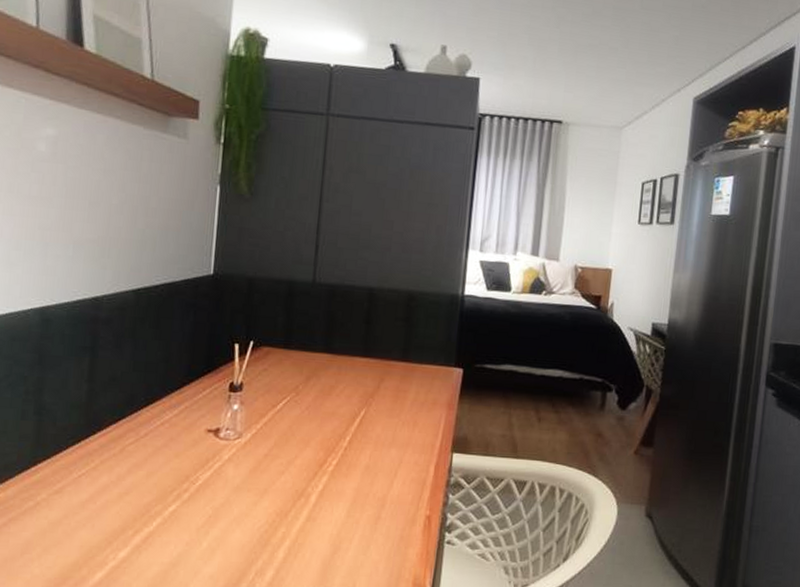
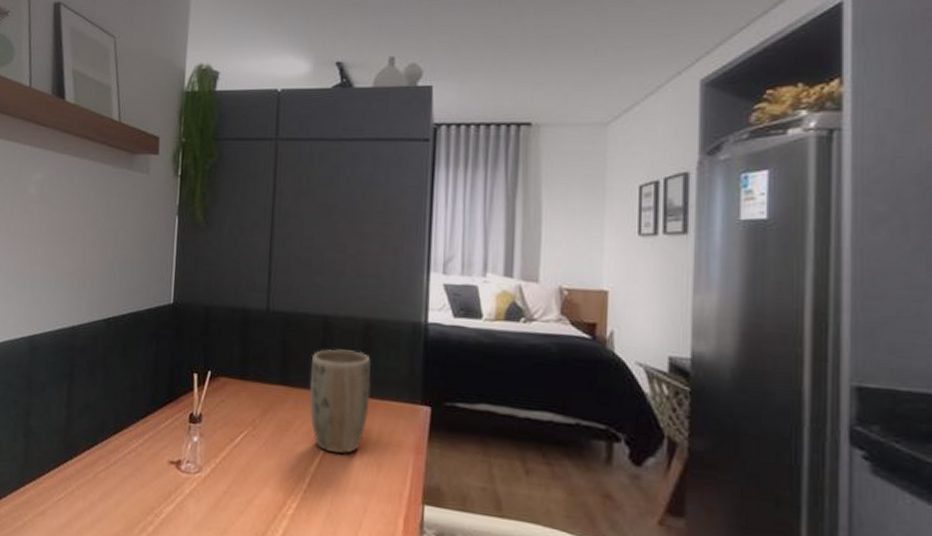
plant pot: none [352,319,413,414] -> present [309,349,372,454]

